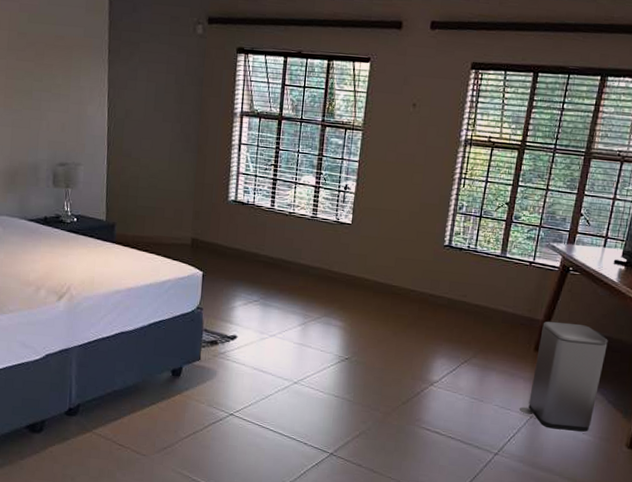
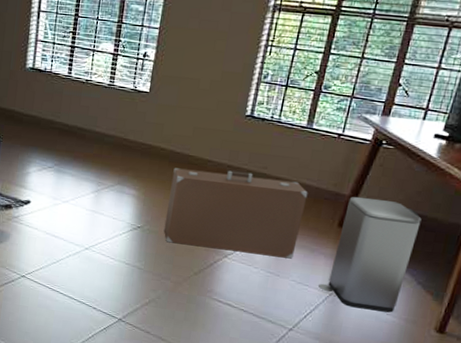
suitcase: none [371,298,506,384] -> present [163,167,308,259]

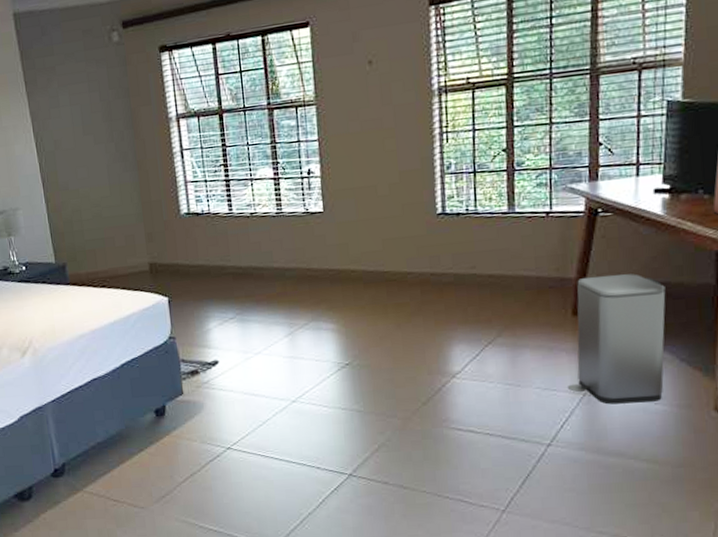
suitcase: present [163,167,308,259] -> none [371,275,531,375]

